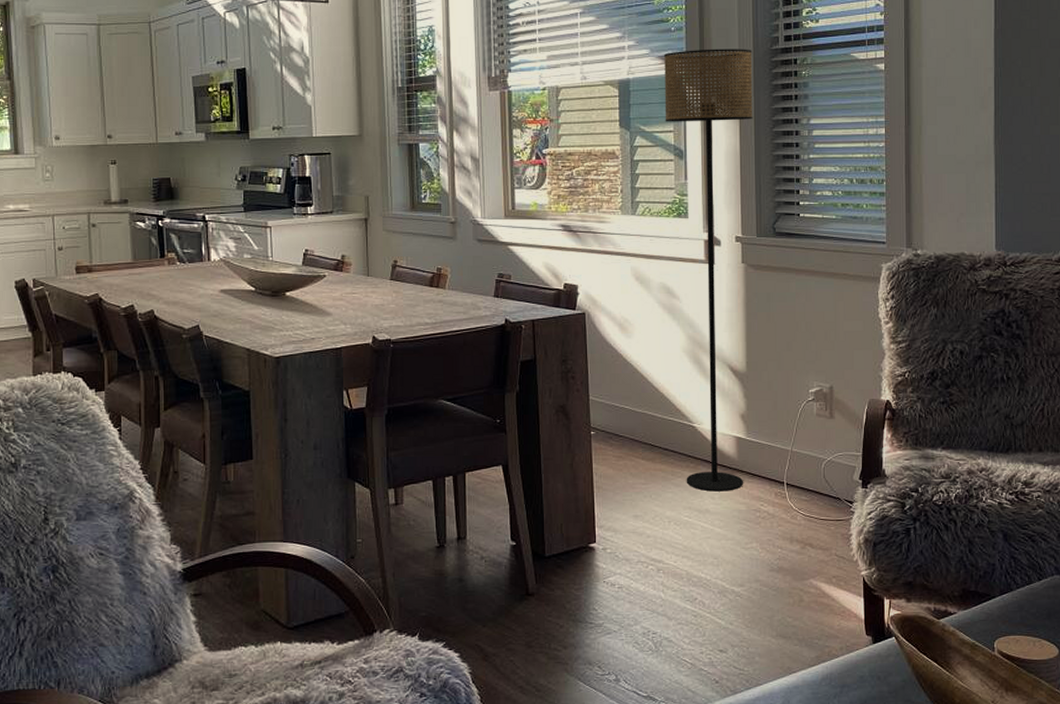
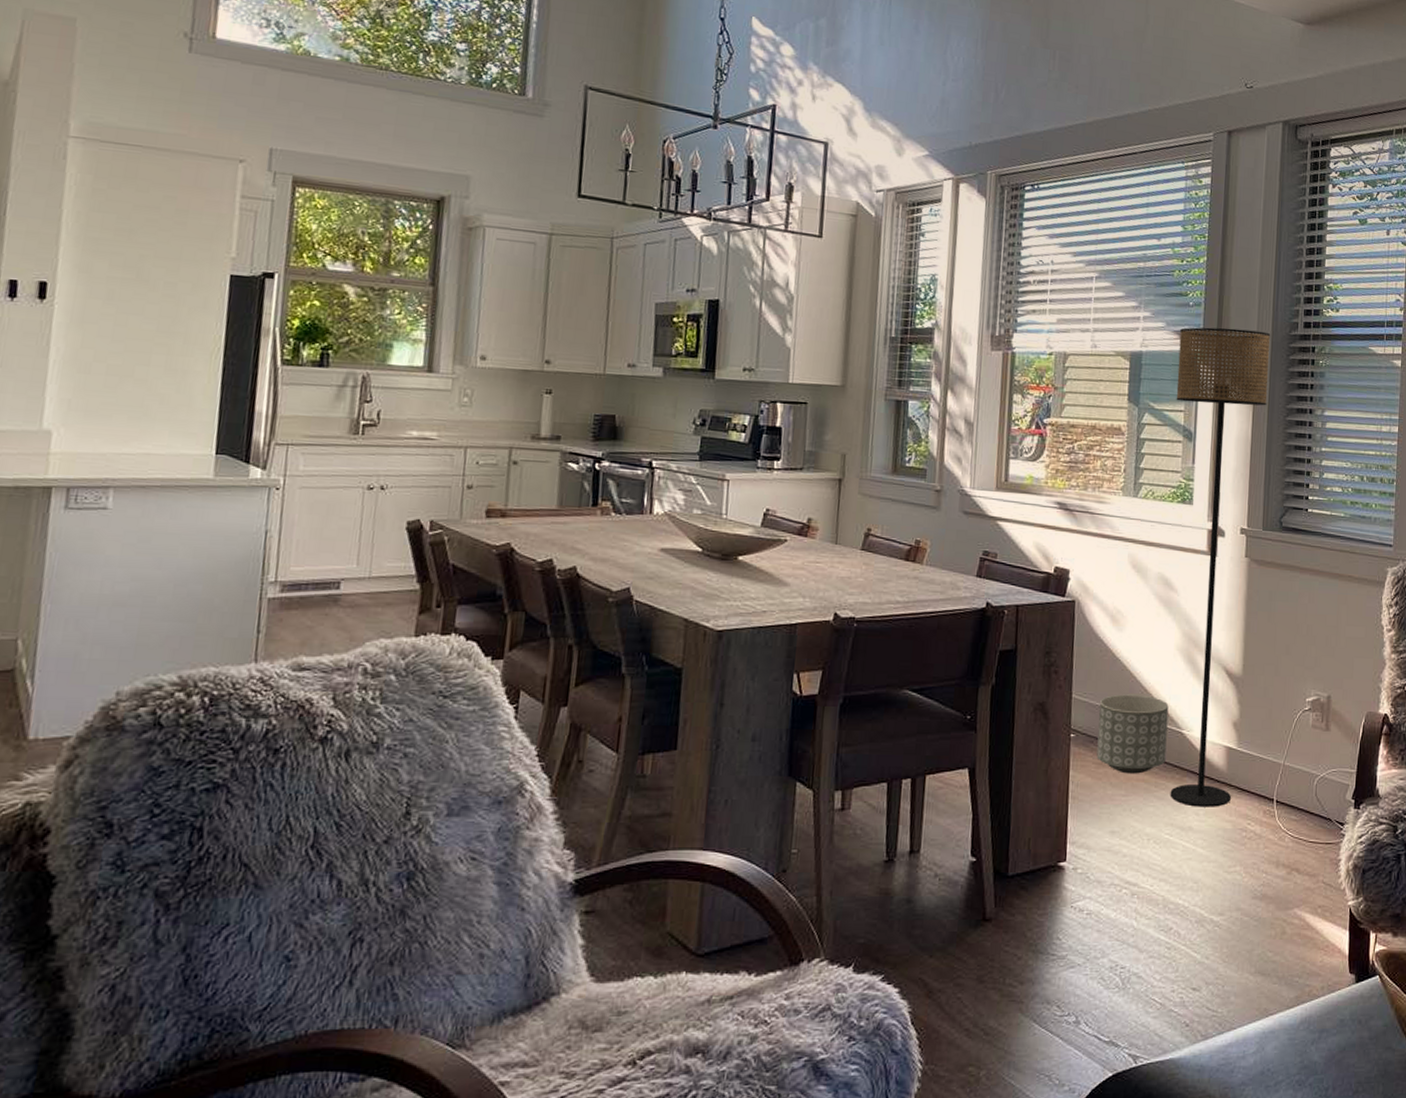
planter: none [616,394,680,465] -> present [1096,694,1169,774]

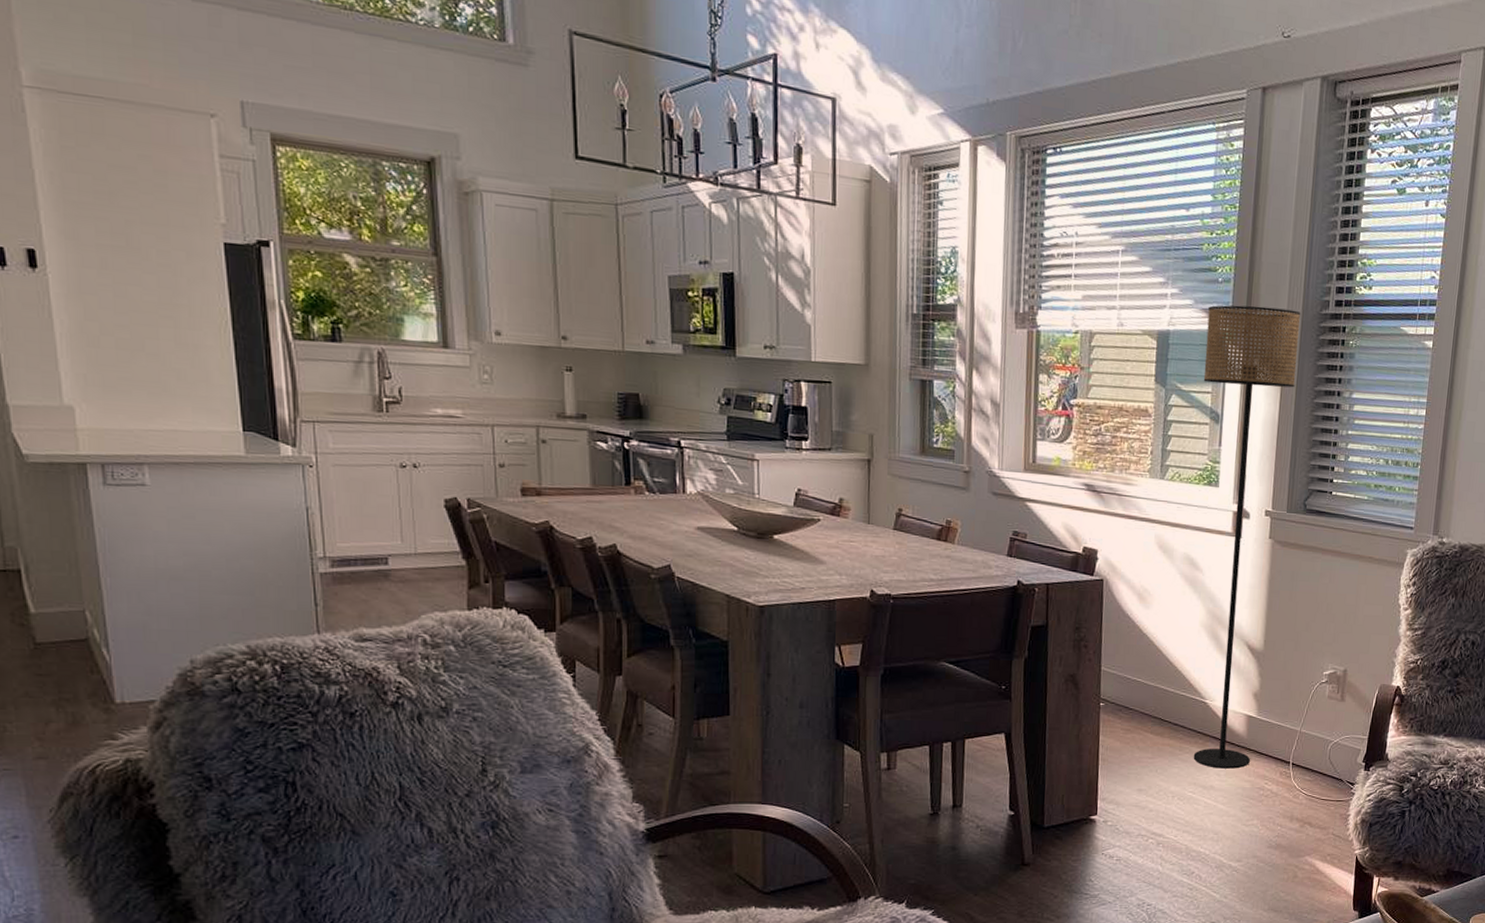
planter: present [1096,694,1169,774] -> none [1125,667,1193,739]

